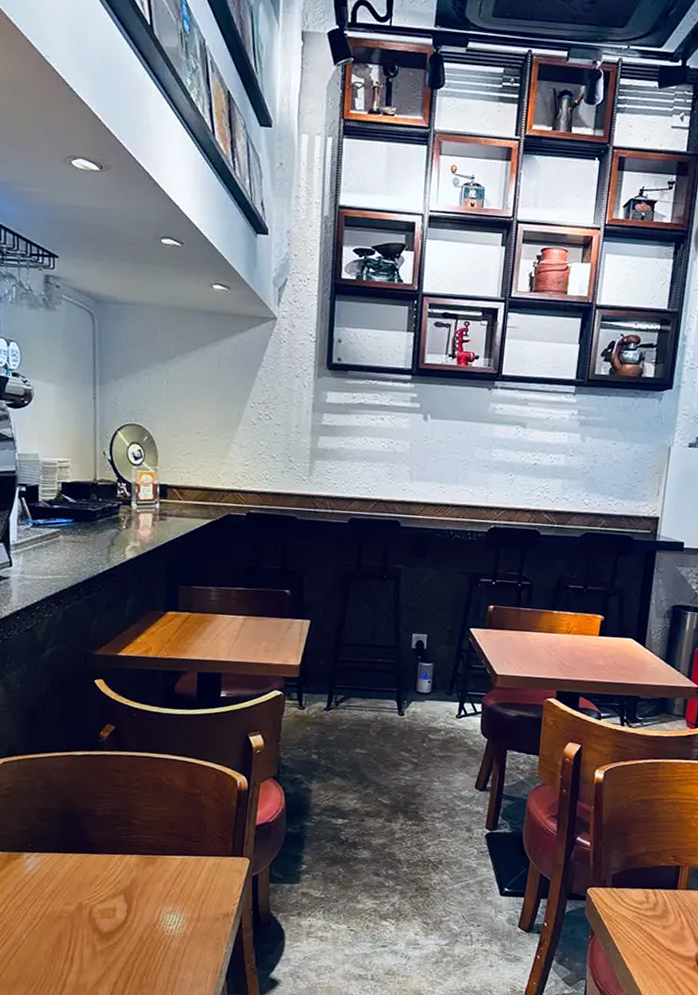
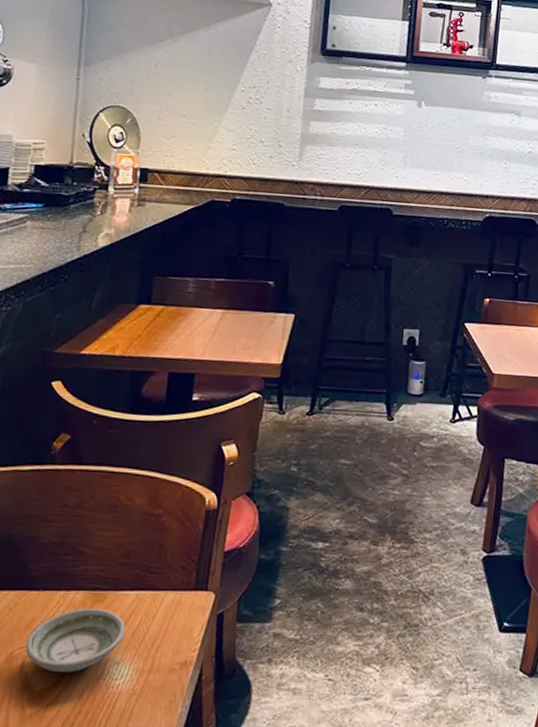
saucer: none [91,869,175,920] -> present [25,608,126,673]

